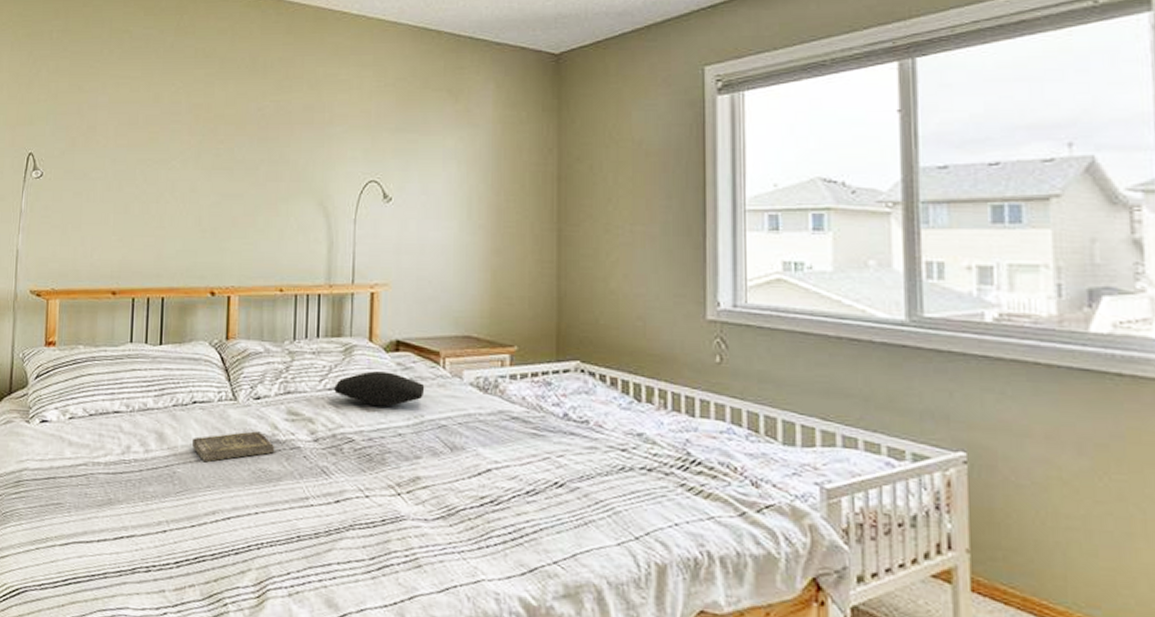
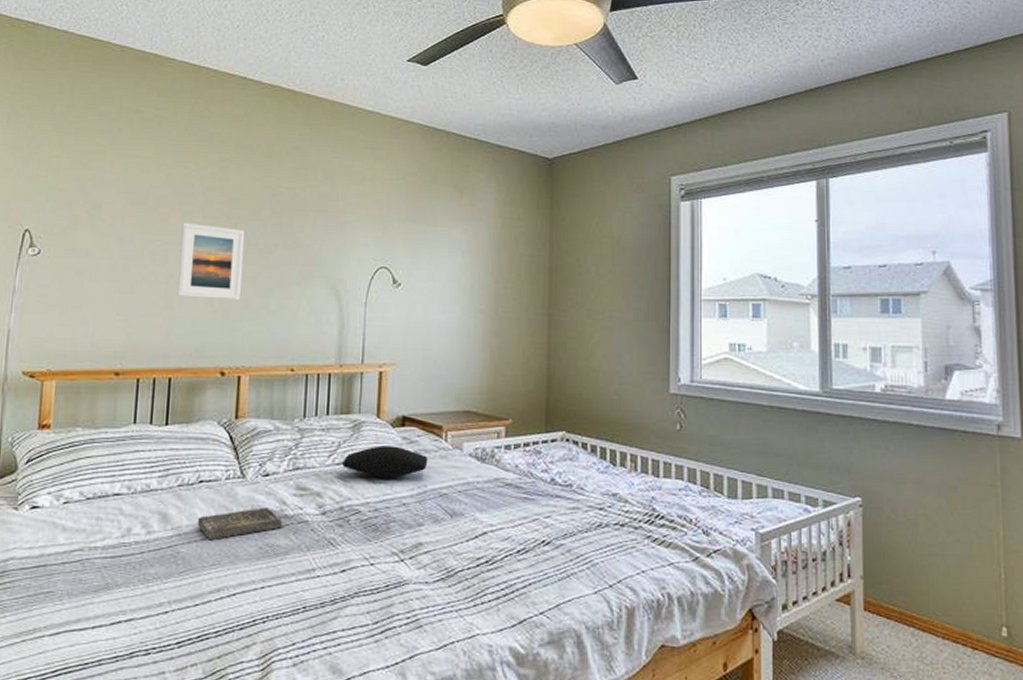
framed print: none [168,141,232,219] -> present [177,222,245,301]

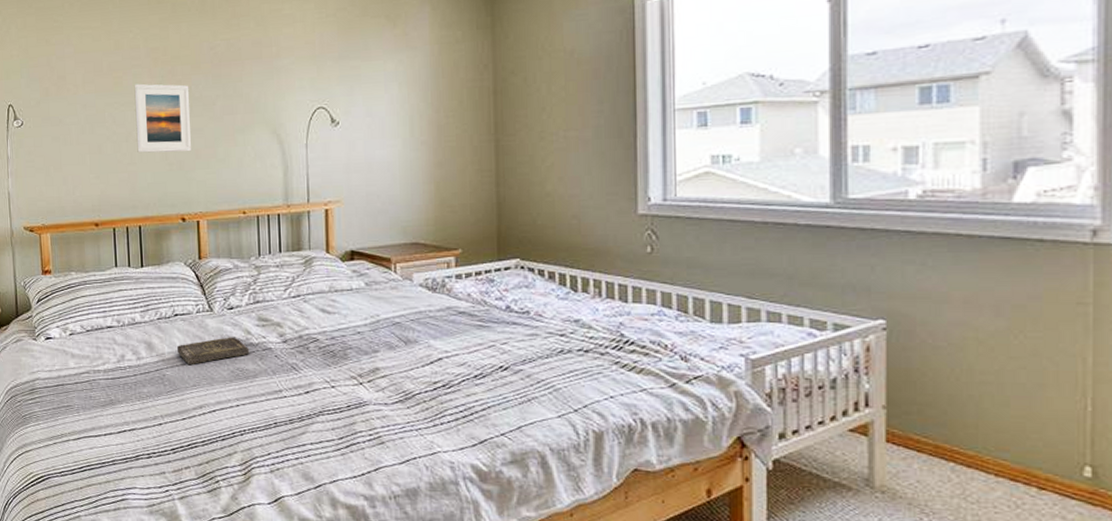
cushion: present [342,446,428,478] -> none [298,279,379,308]

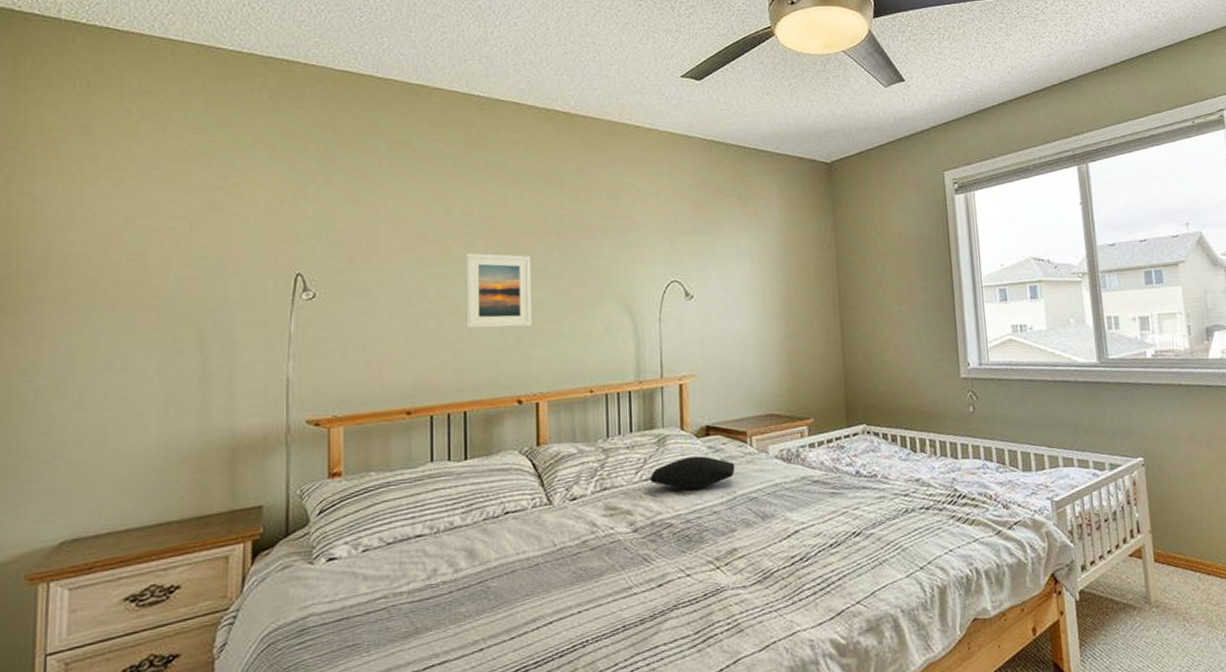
book: present [177,337,250,365] -> none [507,531,595,572]
cushion: none [298,279,379,308] -> present [650,456,736,489]

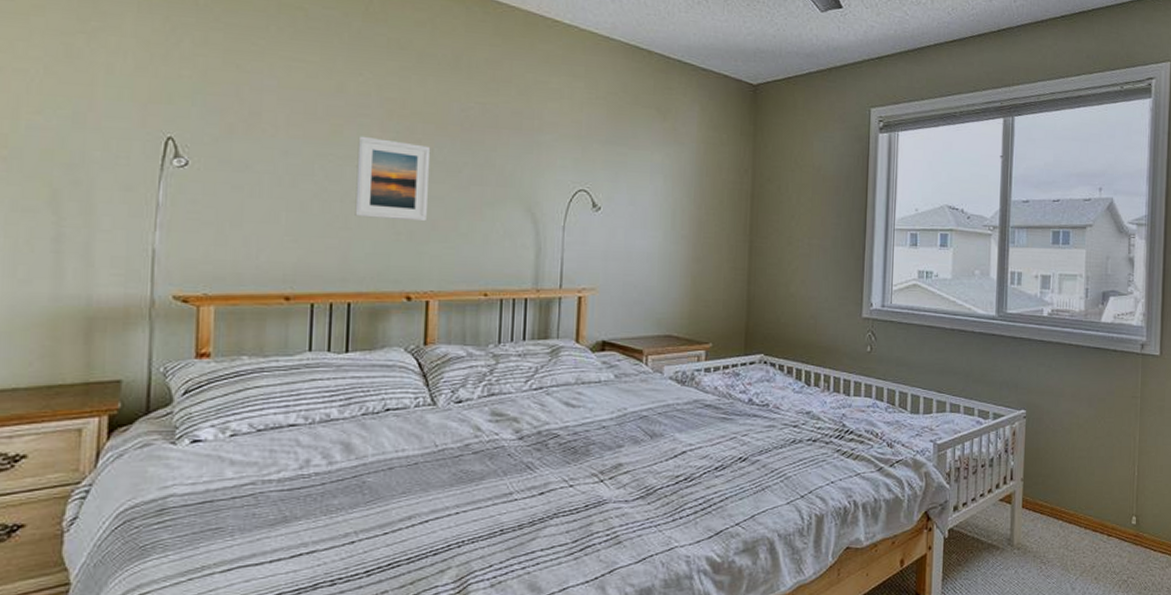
cushion: present [650,456,736,489] -> none [540,370,629,402]

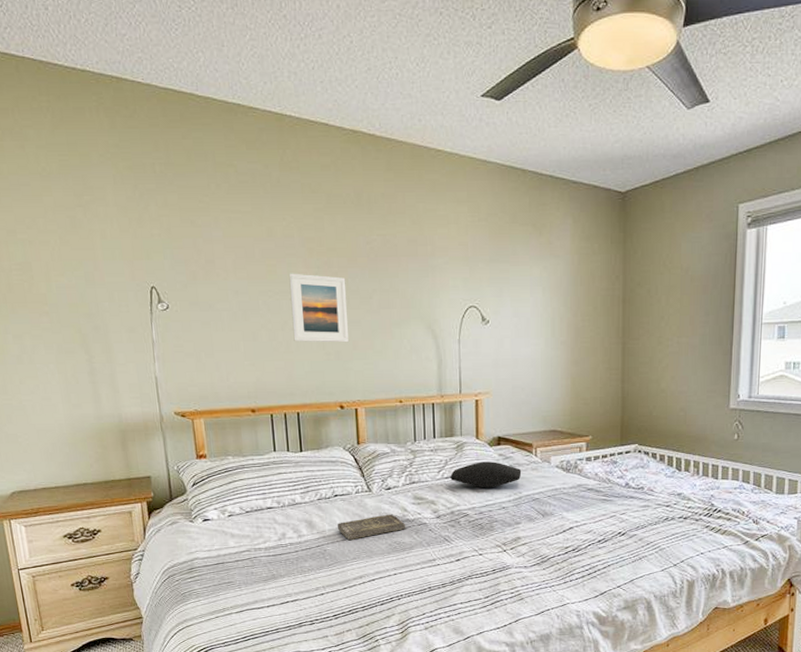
book: none [385,434,478,469] -> present [338,514,406,541]
cushion: none [540,370,629,402] -> present [450,461,522,487]

